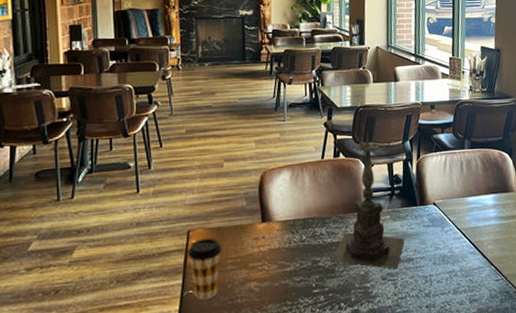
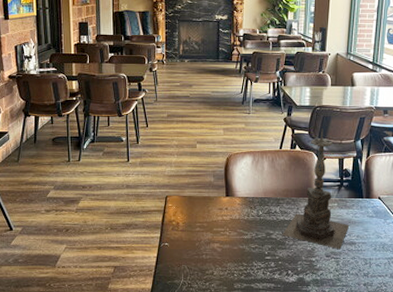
coffee cup: present [187,237,223,300] -> none [165,204,193,252]

